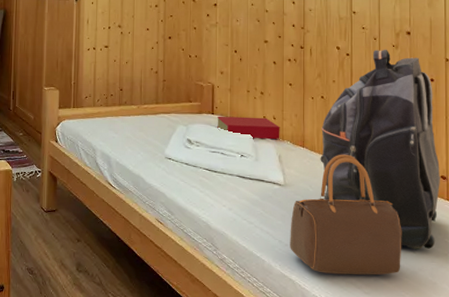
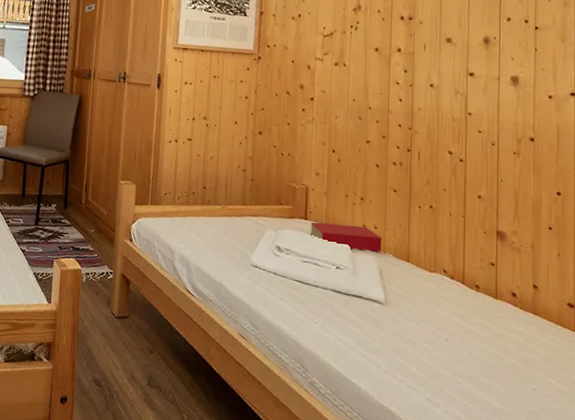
handbag: present [290,154,402,276] -> none [390,272,521,413]
backpack: present [320,49,441,250] -> none [427,156,568,387]

